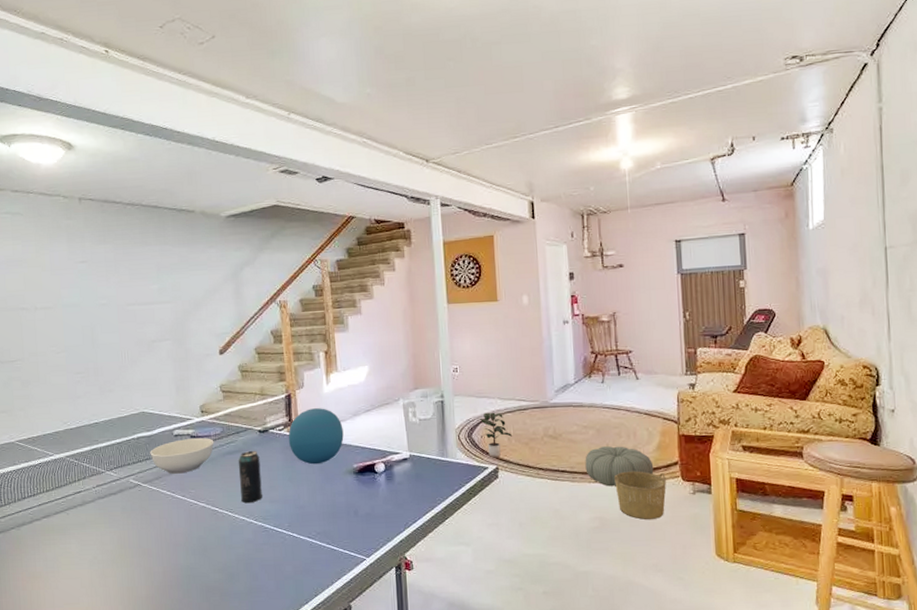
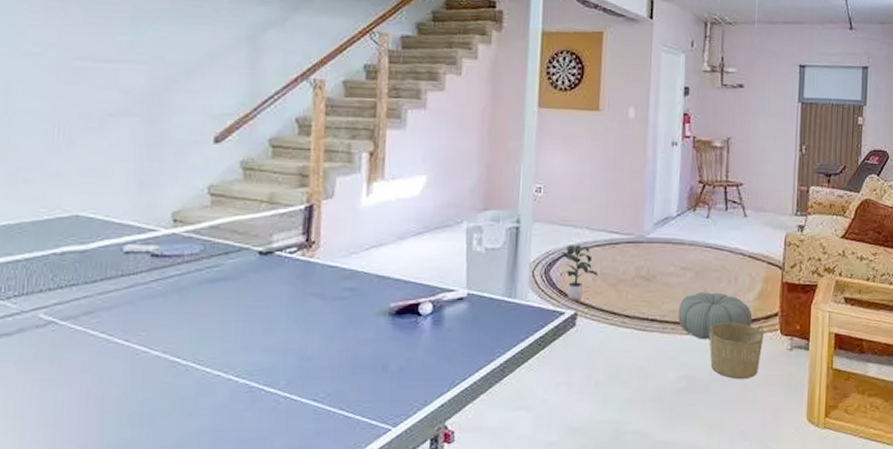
bowl: present [150,438,214,474] -> none [79,258,188,308]
beverage can: present [238,451,262,503] -> none [219,280,256,351]
ball: present [288,408,344,465] -> none [301,226,382,301]

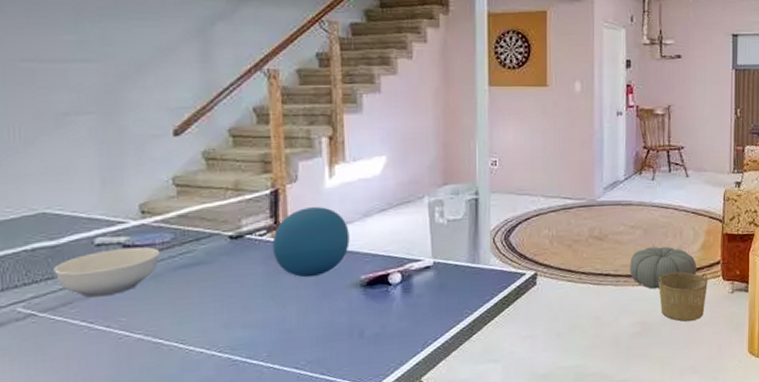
bowl: none [79,258,188,308] -> present [53,247,160,298]
ball: none [301,226,382,301] -> present [272,207,350,278]
potted plant: present [559,245,599,301] -> none [518,211,555,263]

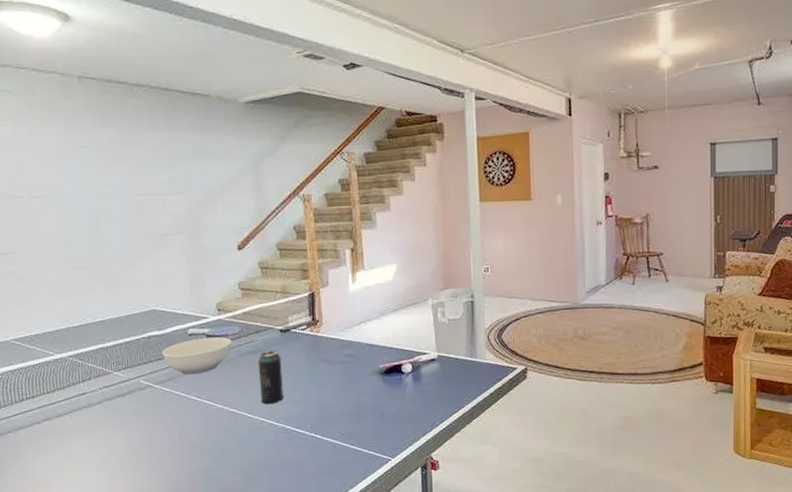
beverage can: none [196,262,231,330] -> present [257,351,284,404]
ball: present [272,207,350,278] -> none [311,307,370,365]
pouf: present [630,246,697,289] -> none [613,347,679,387]
basket: present [658,271,708,322] -> none [641,371,690,418]

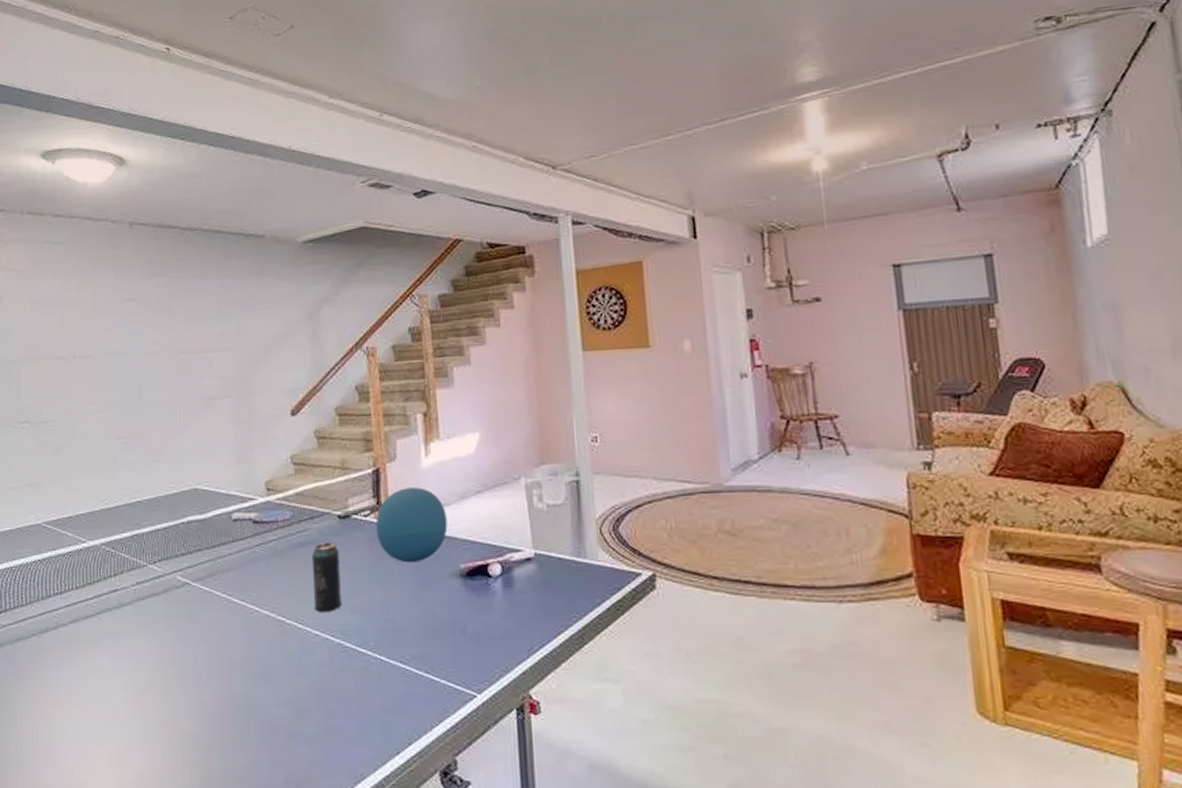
bowl: present [162,337,232,375] -> none [202,524,282,570]
ball: none [311,307,370,365] -> present [375,487,448,563]

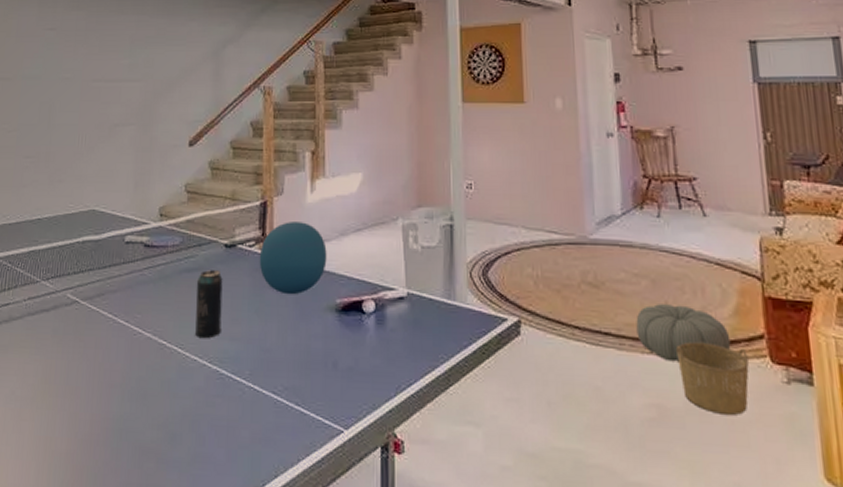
pouf: none [777,548,878,607] -> present [636,304,731,365]
basket: none [820,584,897,655] -> present [676,341,749,415]

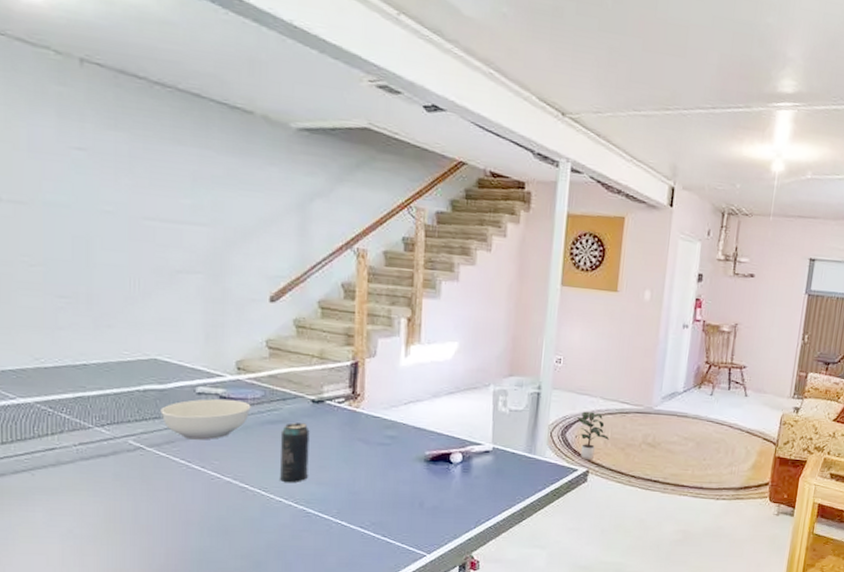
bowl: none [94,248,171,292] -> present [160,399,251,440]
ball: present [259,222,327,295] -> none [348,382,419,447]
potted plant: none [497,244,541,307] -> present [574,411,610,461]
pouf: present [636,304,731,365] -> none [678,460,745,504]
basket: present [676,341,749,415] -> none [704,487,755,536]

